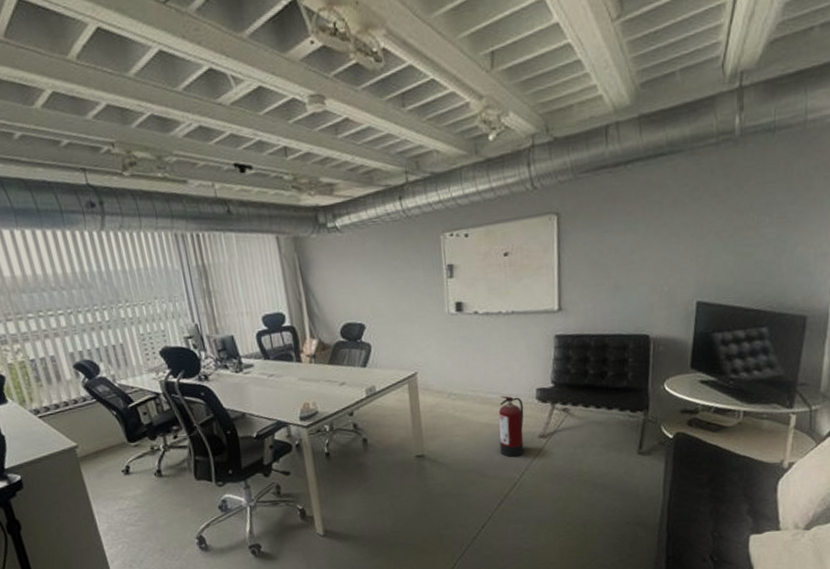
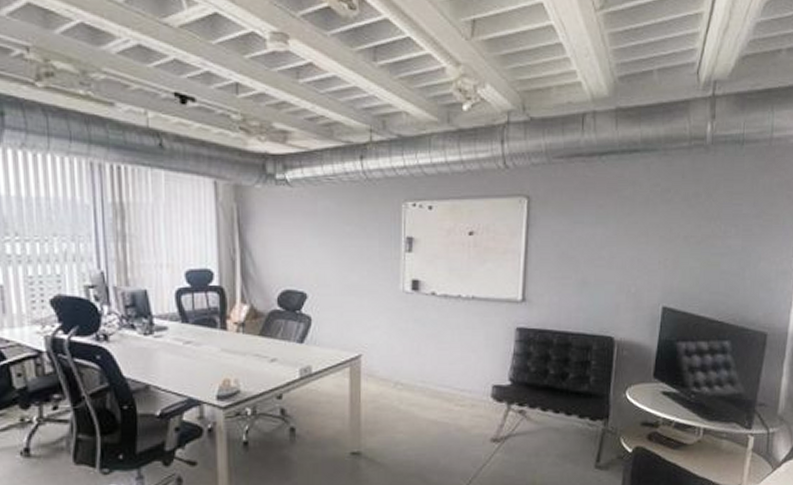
fire extinguisher: present [498,396,524,458] -> none [447,390,477,463]

